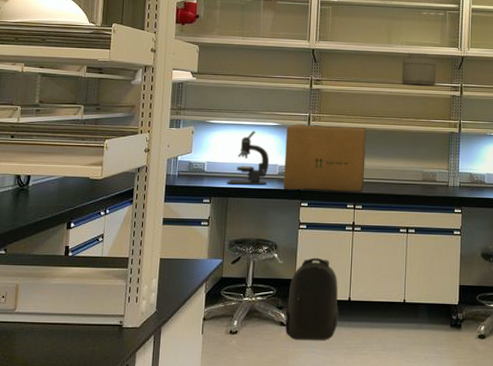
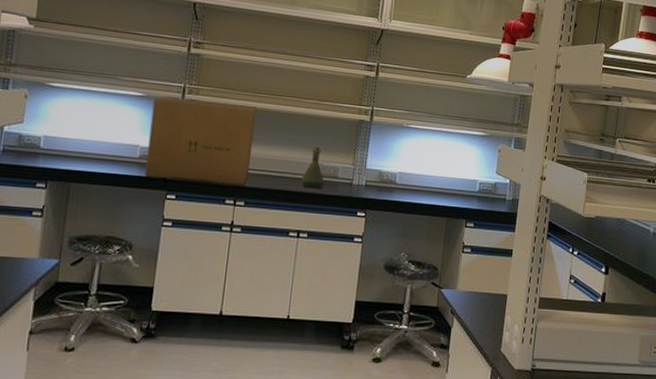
microscope: present [226,131,270,186] -> none [69,100,129,171]
backpack: present [285,257,339,340] -> none [137,262,208,361]
container: present [402,51,437,87] -> none [305,17,351,63]
flask: none [406,156,425,192] -> present [301,146,325,189]

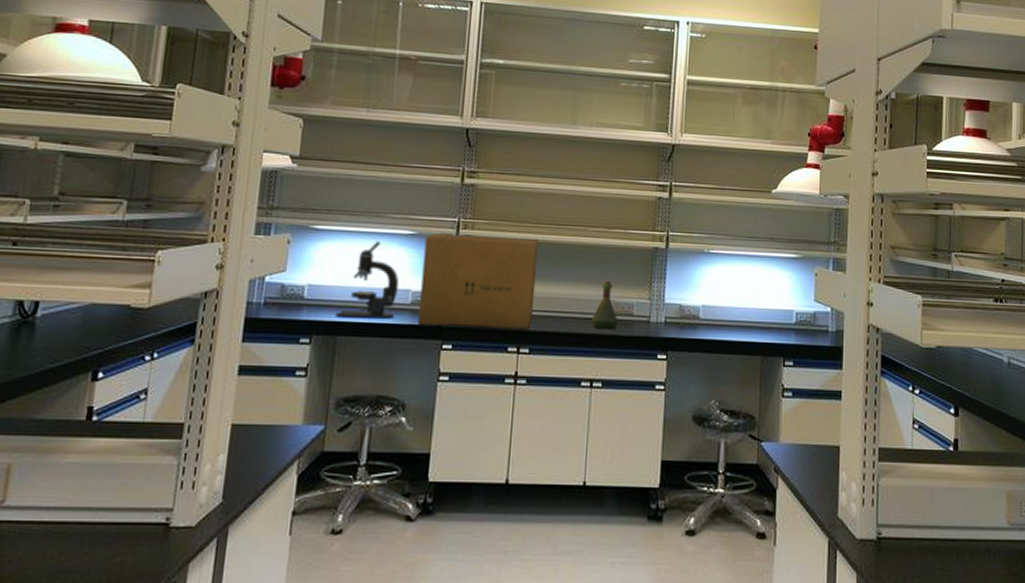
microscope: none [69,100,129,171] -> present [335,241,400,320]

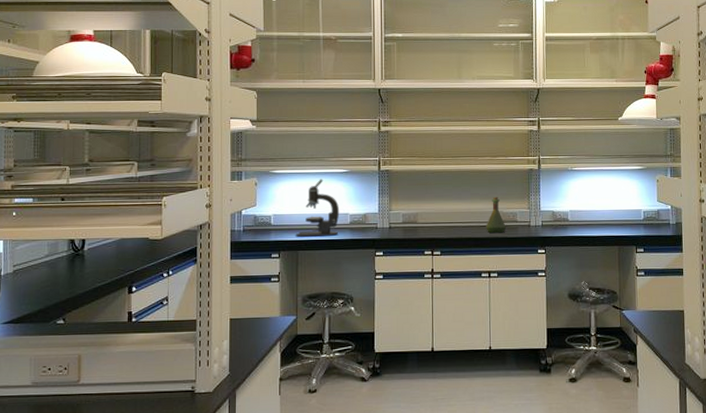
box: present [418,232,539,331] -> none [356,168,442,240]

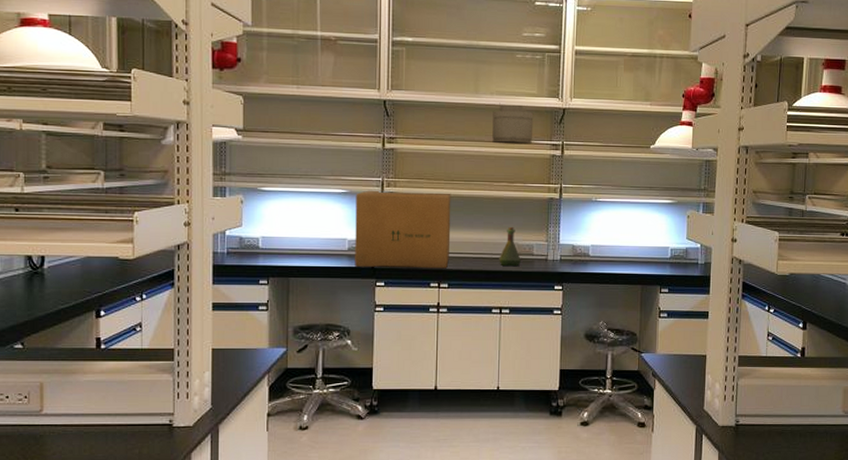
microscope: present [295,179,340,238] -> none [286,199,337,264]
box: none [356,168,442,240] -> present [355,190,451,270]
container: none [475,86,512,123] -> present [492,102,534,145]

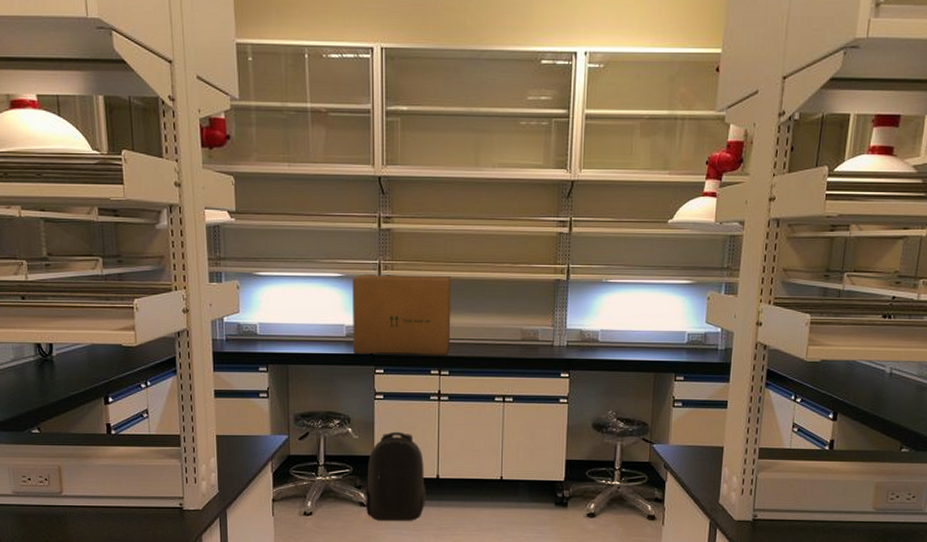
backpack: none [363,343,424,434] -> present [366,431,426,521]
container: present [492,102,534,145] -> none [494,176,539,222]
flask: present [499,226,521,267] -> none [502,310,525,353]

